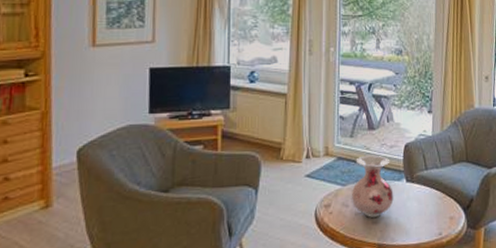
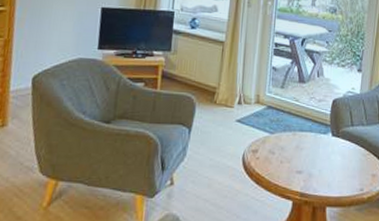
vase: present [351,155,394,218] -> none [277,106,319,167]

